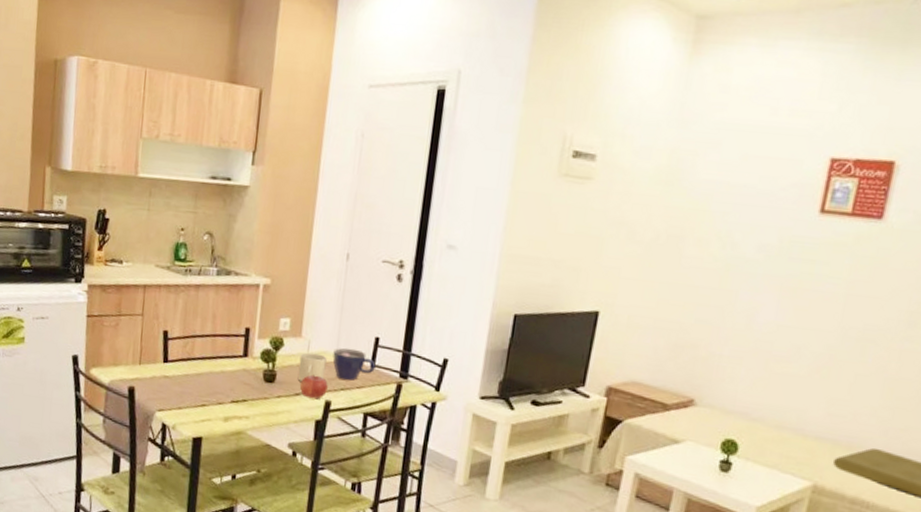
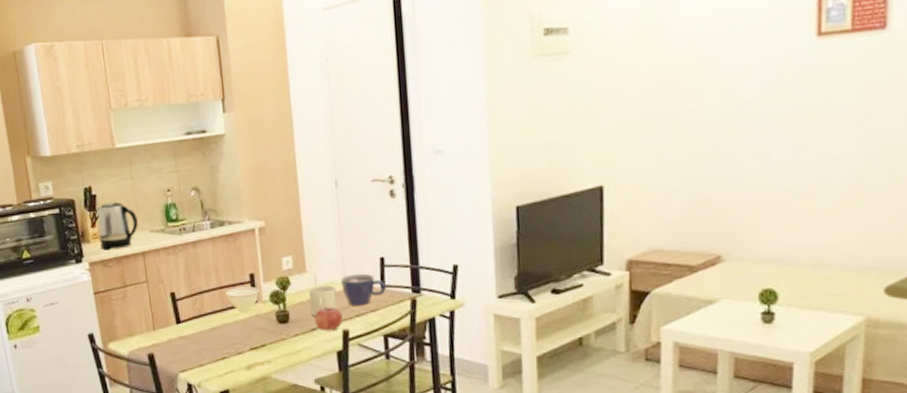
kettle: none [103,228,146,278] -> present [95,201,138,250]
bowl: none [218,338,252,365] -> present [225,286,260,313]

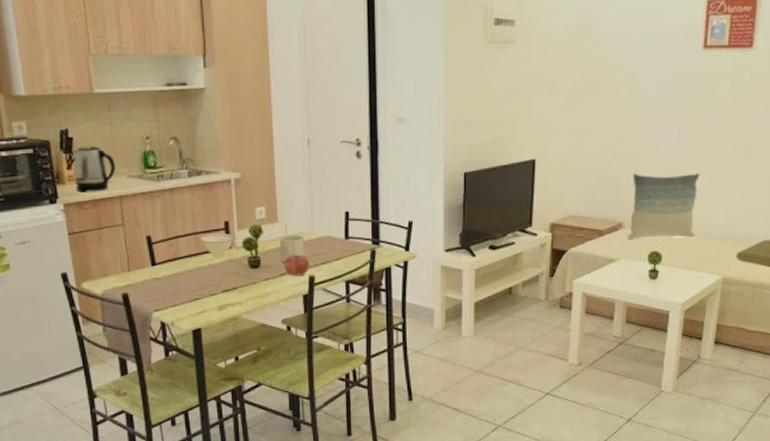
cup: present [341,273,386,307] -> none [309,225,349,255]
pillow: none [728,189,824,276] -> present [627,173,700,240]

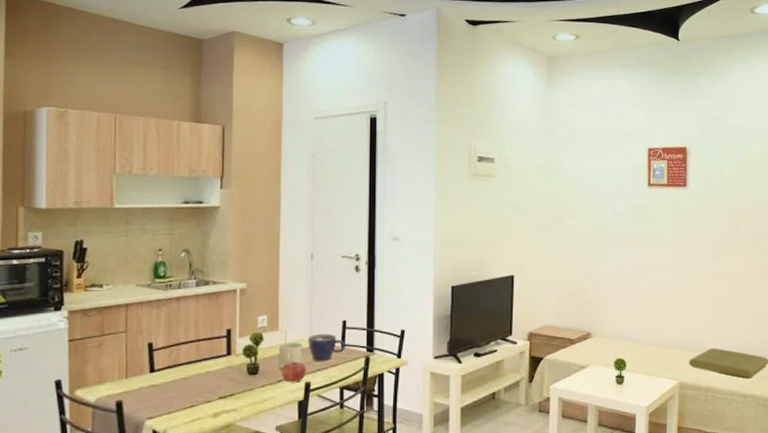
kettle: present [72,145,116,192] -> none [83,256,126,300]
bowl: present [200,233,233,257] -> none [202,341,234,364]
cup: none [309,225,349,255] -> present [308,333,345,362]
pillow: present [627,173,700,240] -> none [595,289,653,348]

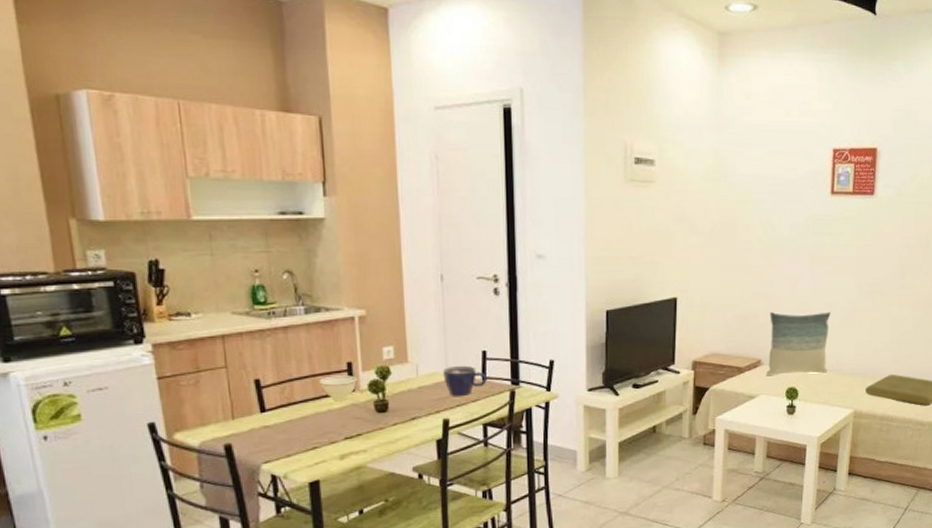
bowl: none [202,341,234,364] -> present [319,375,357,401]
mug: present [278,342,303,369] -> none [410,376,438,406]
fruit: present [281,361,306,383] -> none [414,397,443,421]
pillow: none [595,289,653,348] -> present [765,311,831,376]

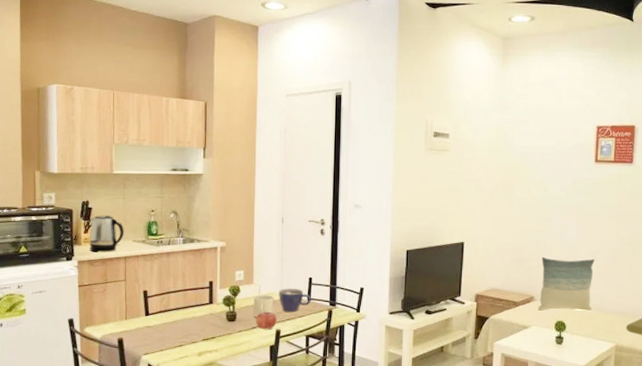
kettle: none [163,278,217,331] -> present [90,215,124,253]
bowl: present [319,375,357,401] -> none [188,291,216,311]
mug: none [410,376,438,406] -> present [253,295,274,318]
fruit: none [414,397,443,421] -> present [255,311,277,330]

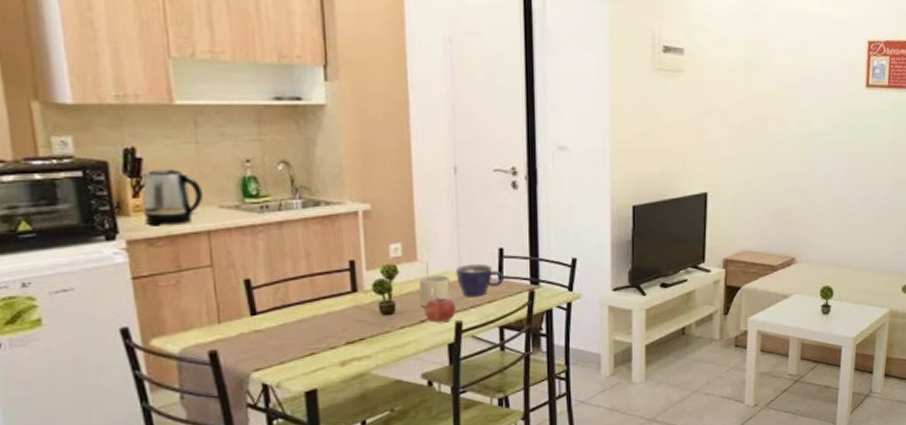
pillow: present [537,257,595,311] -> none [799,208,866,275]

